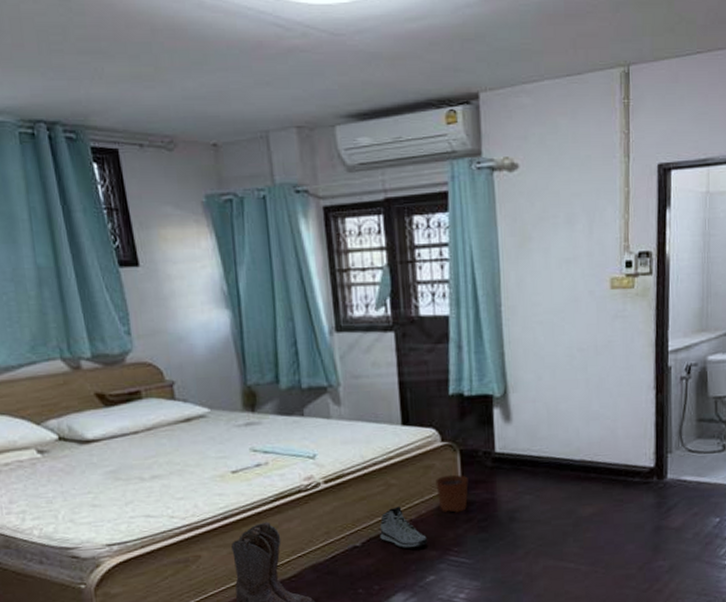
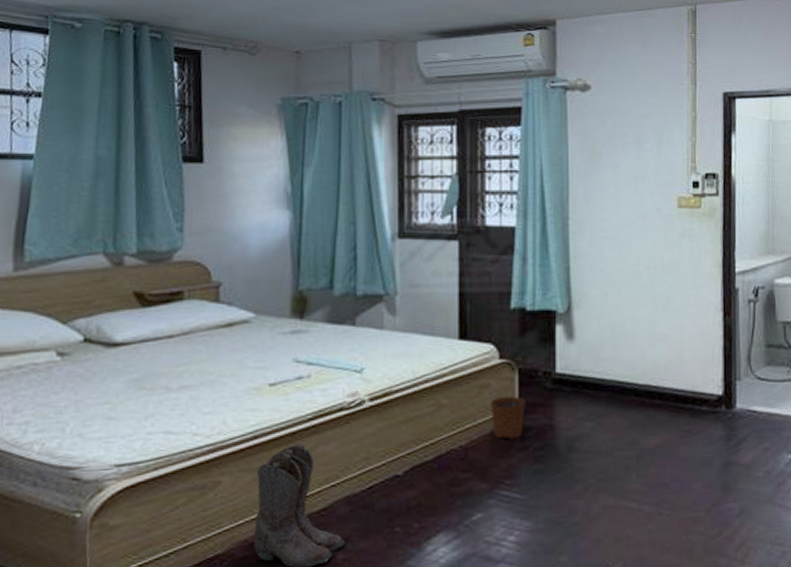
sneaker: present [380,506,428,549] -> none [425,430,478,480]

